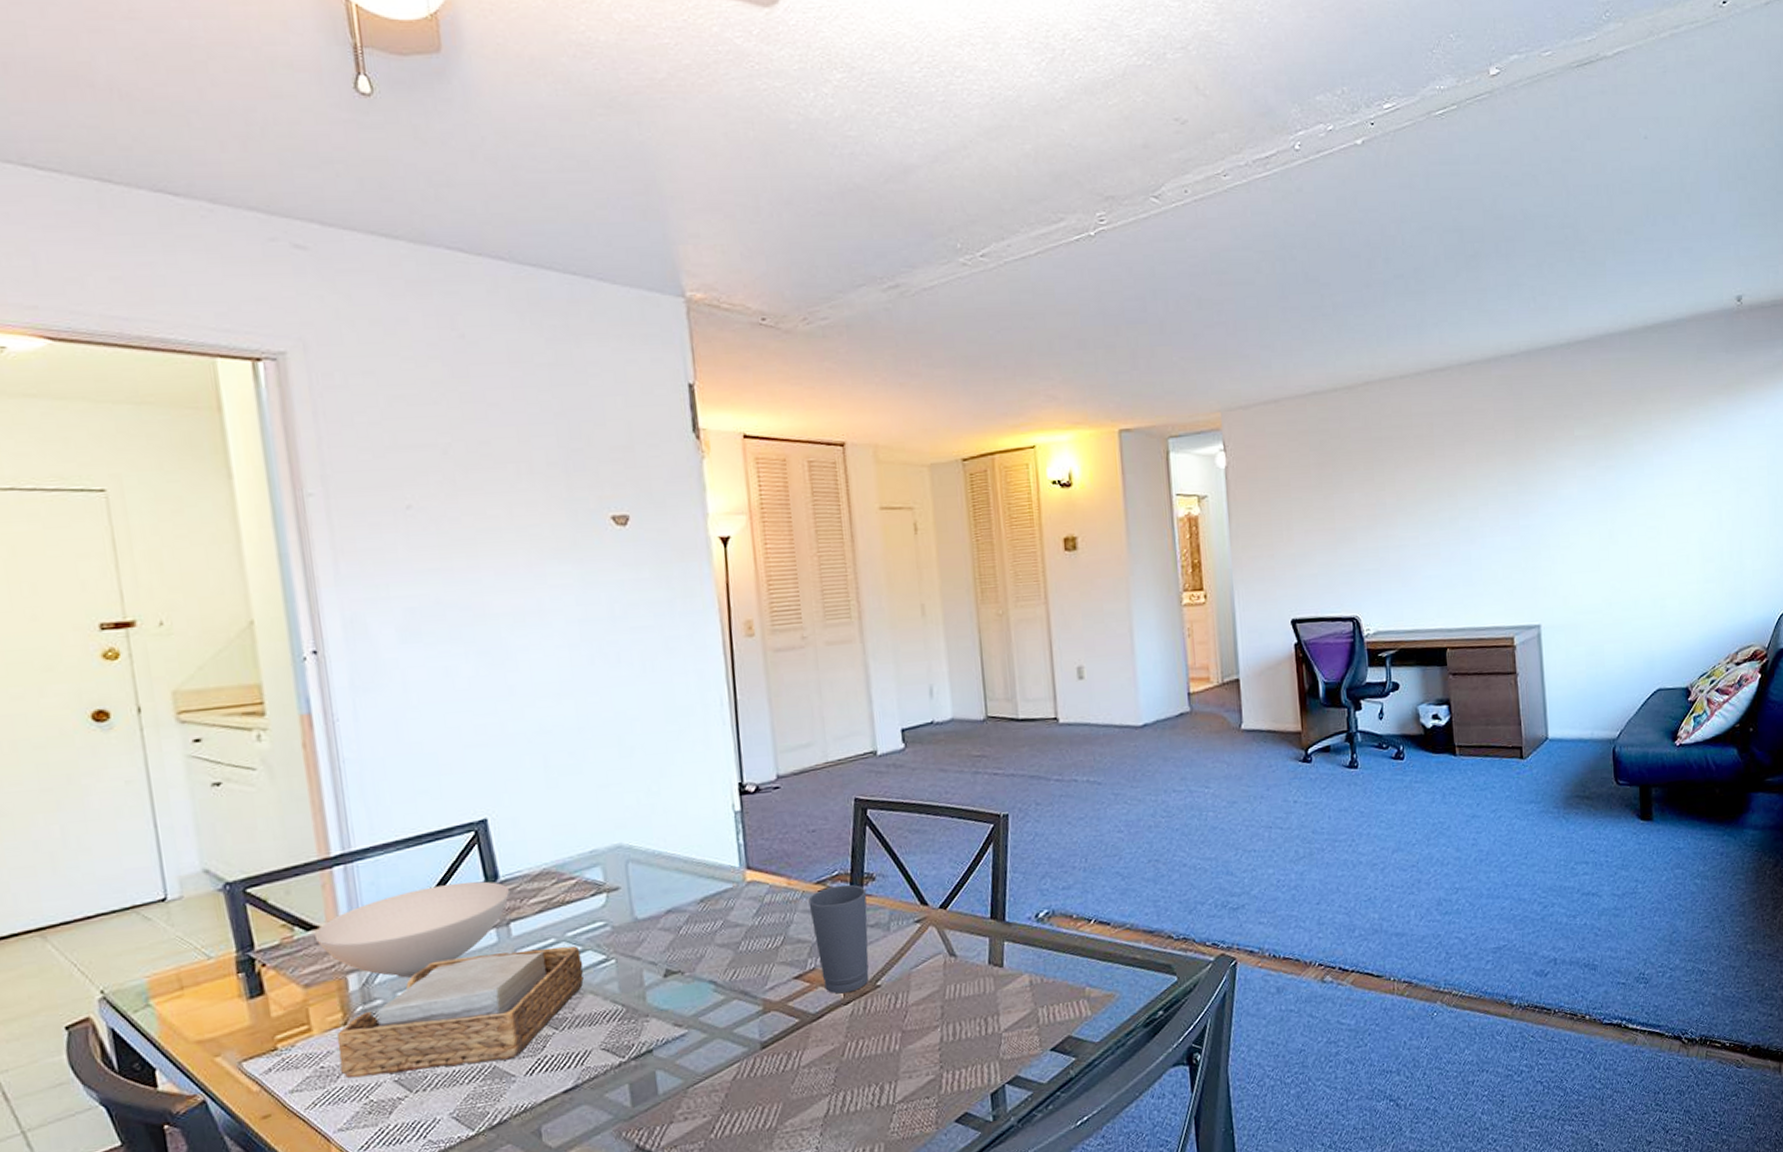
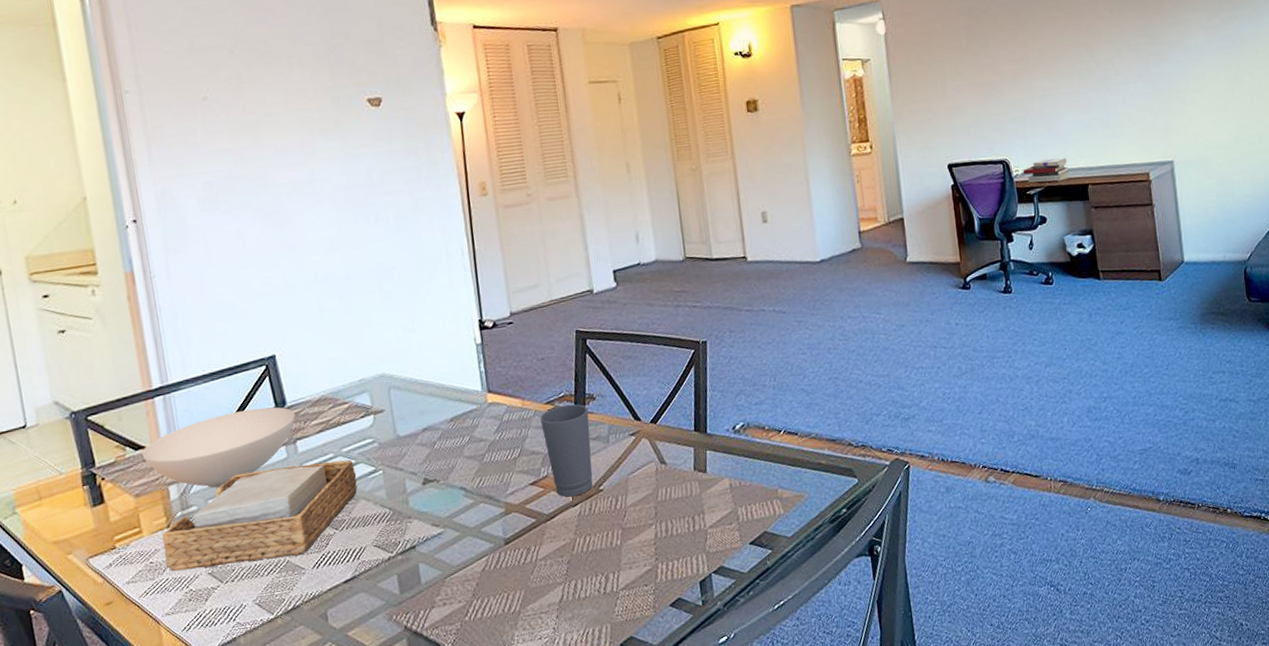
books: none [1375,616,1427,645] -> present [1023,157,1070,183]

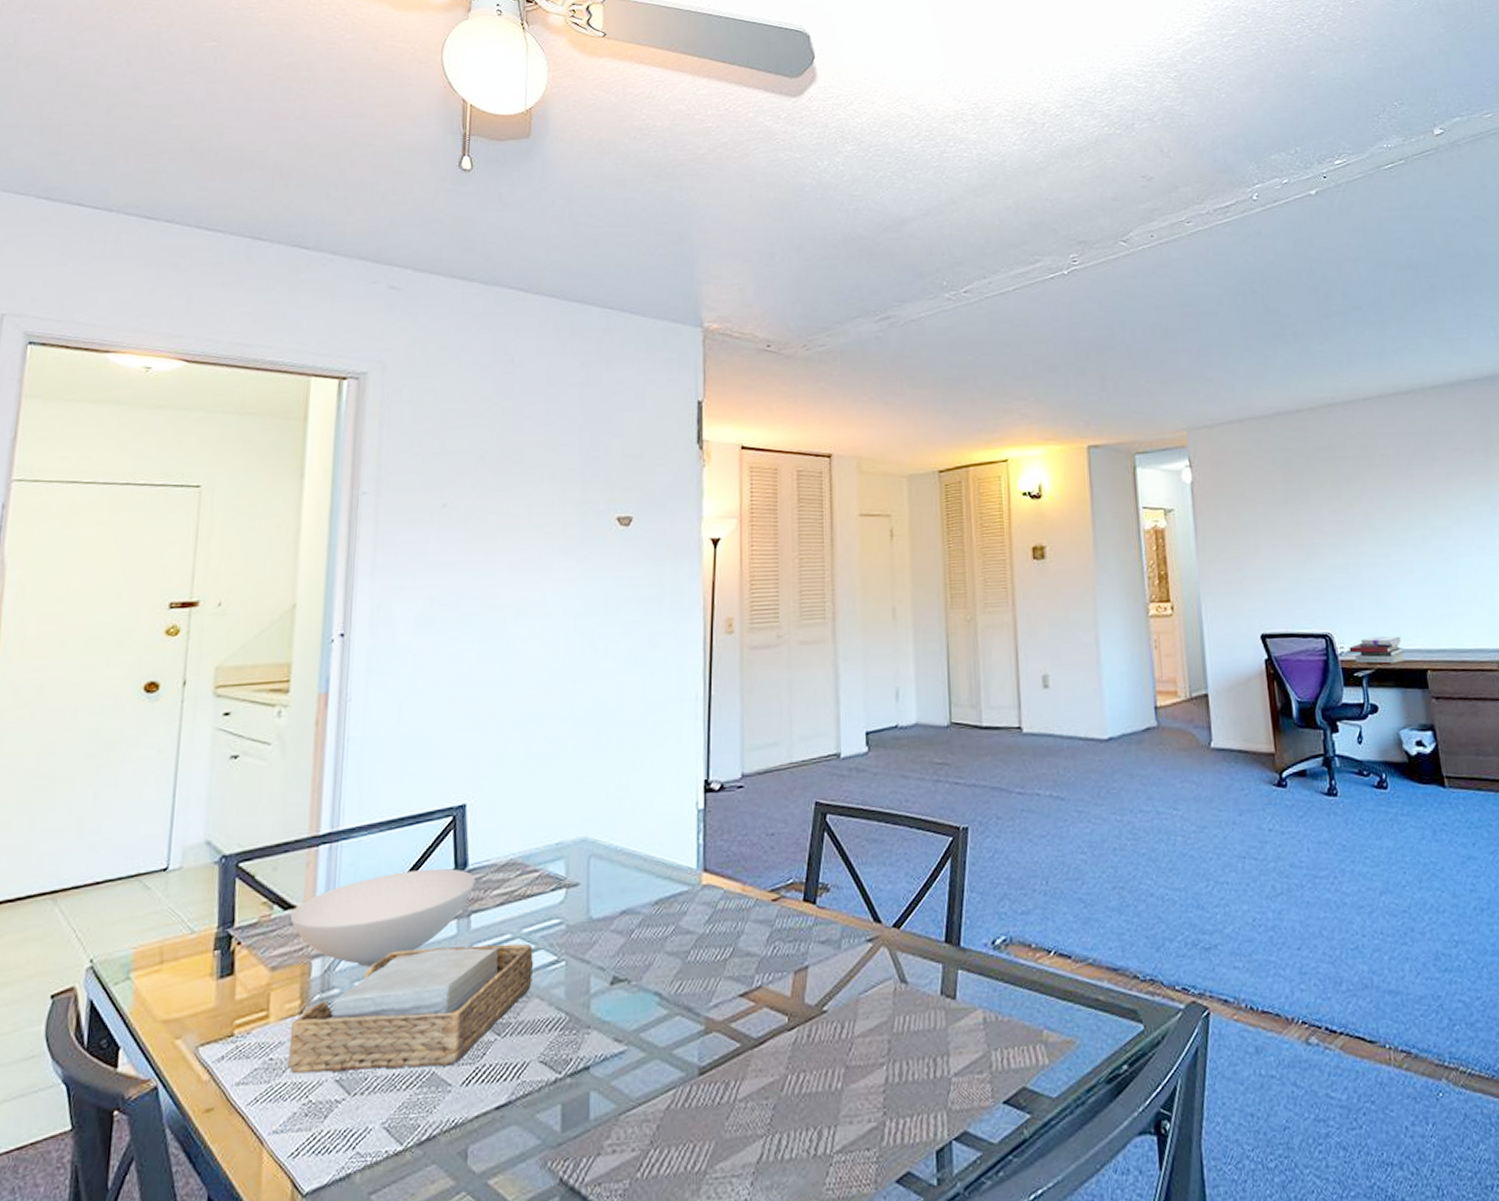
cup: present [540,404,593,497] -> none [761,894,820,1017]

